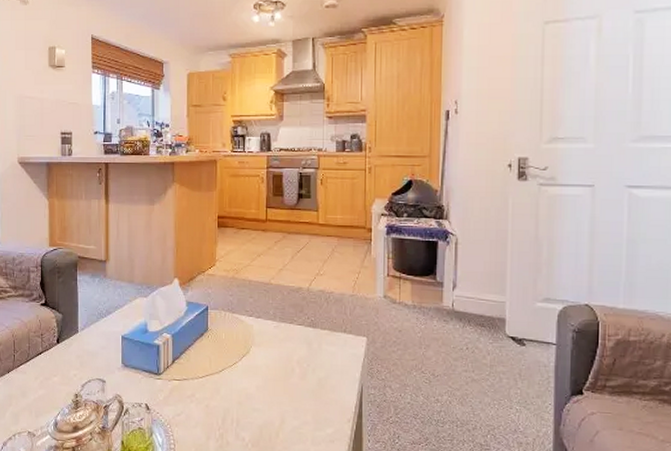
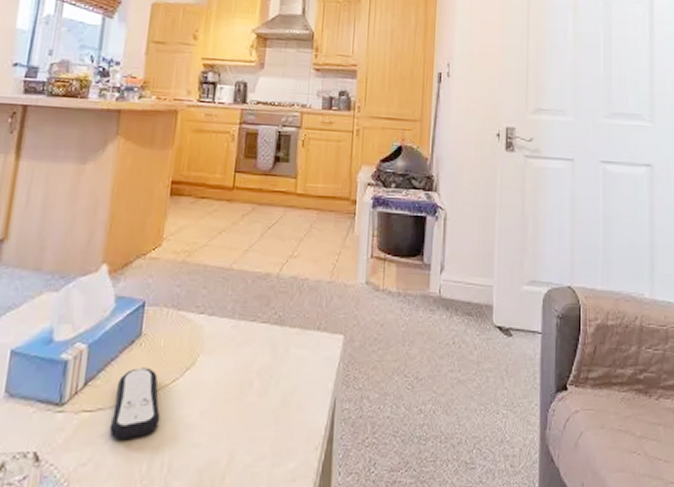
remote control: none [193,353,228,401] -> present [109,367,161,439]

